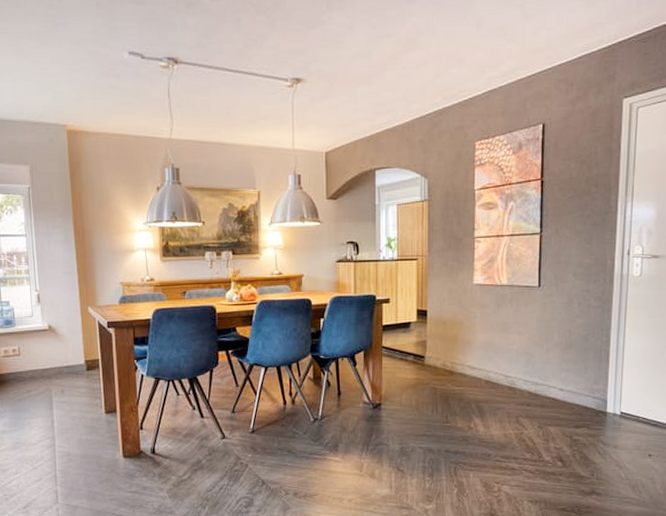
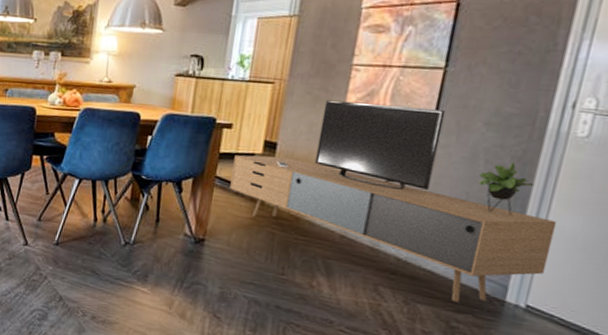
media console: none [395,267,631,420] -> present [229,99,558,303]

